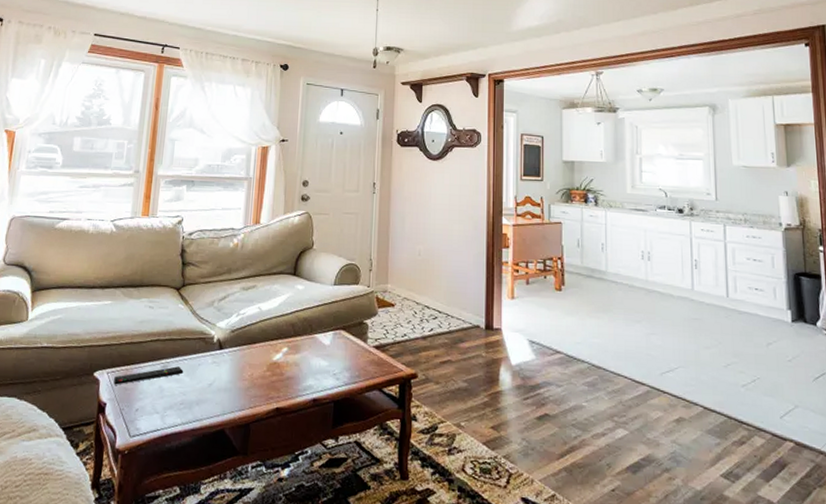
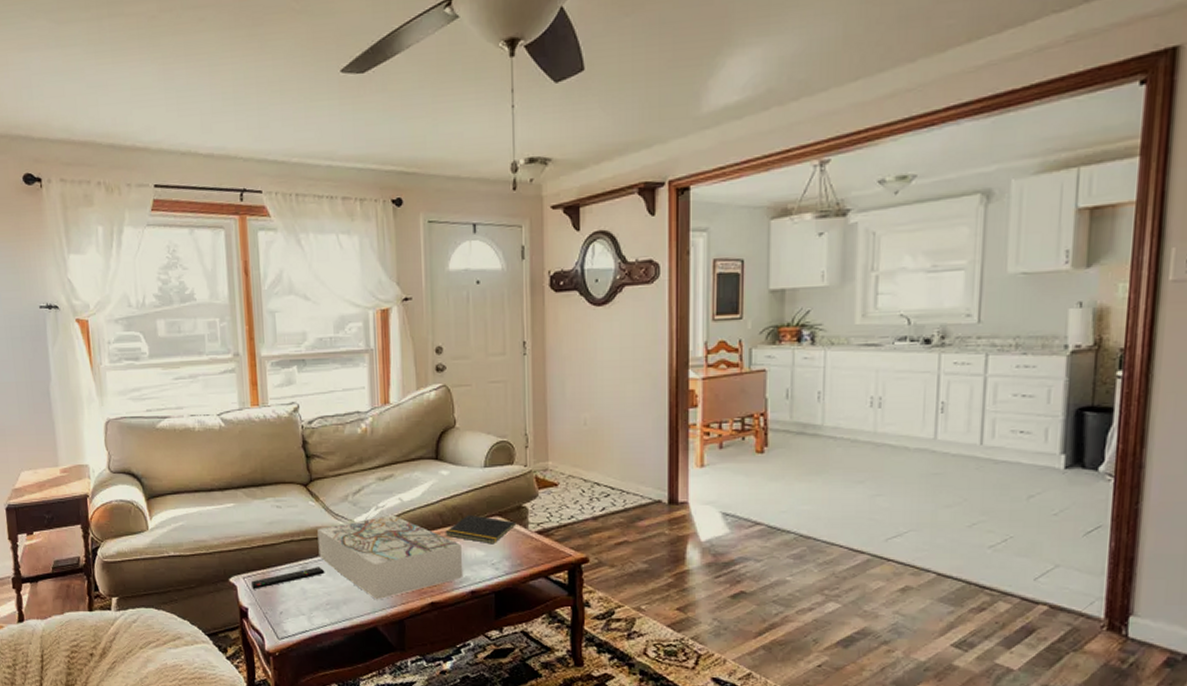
board game: none [180,322,308,403] -> present [317,515,464,600]
notepad: none [295,326,358,356] -> present [445,514,517,545]

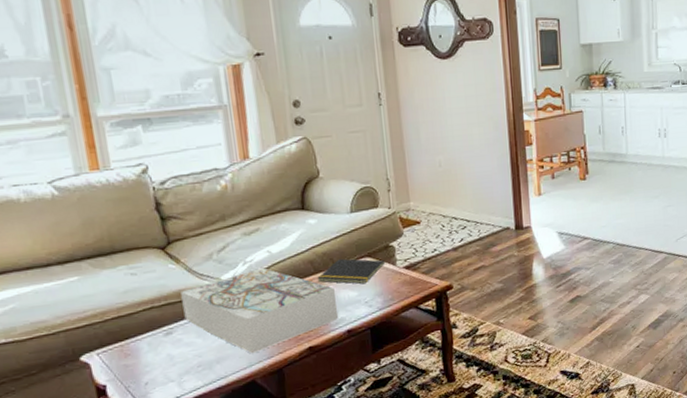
remote control: present [252,567,325,589] -> none [108,330,194,365]

